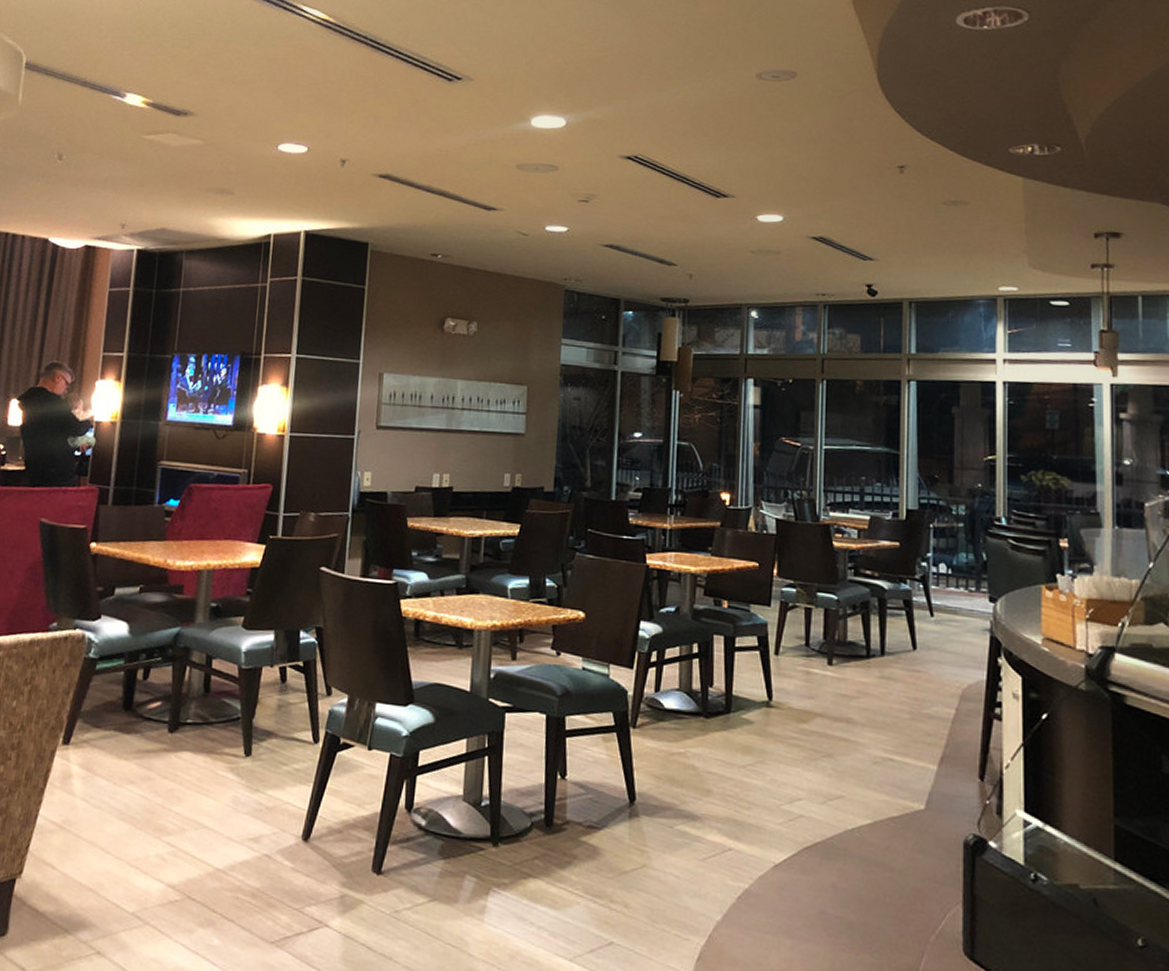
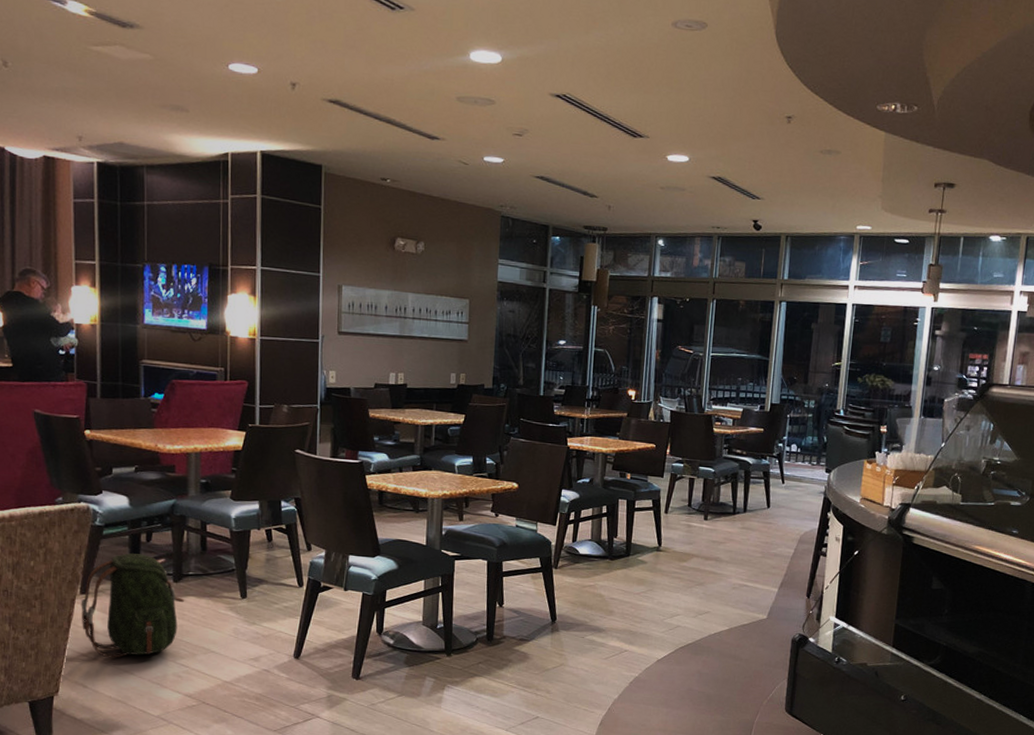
backpack: none [59,693,178,831] -> present [81,553,184,658]

